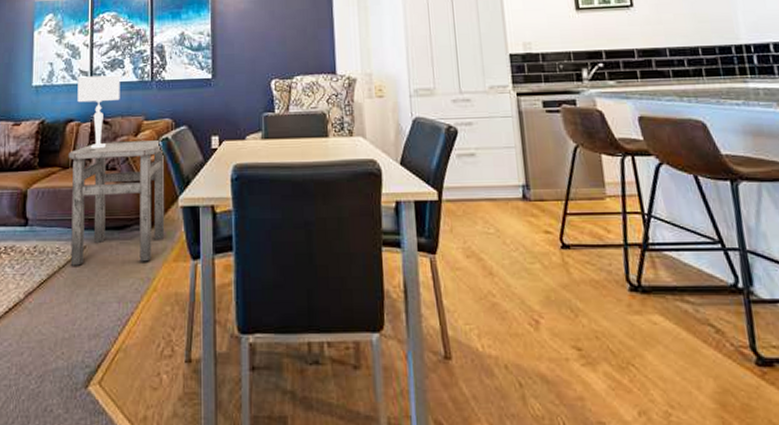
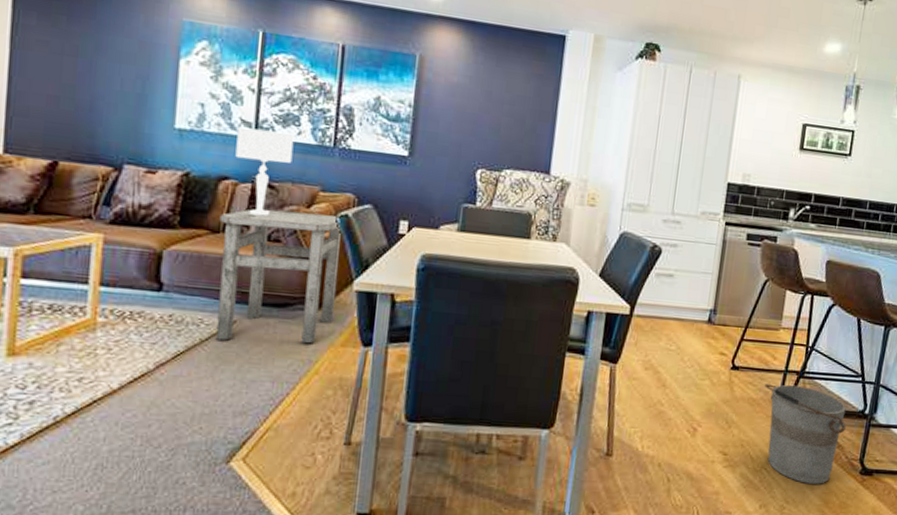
bucket: none [605,260,720,381] -> present [765,384,846,484]

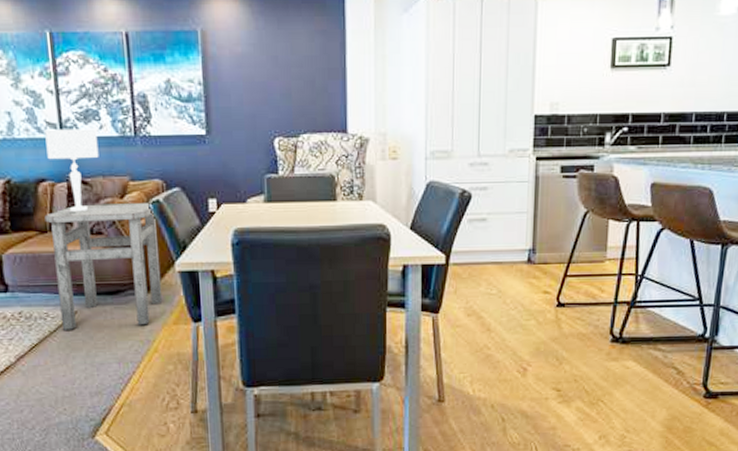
bucket: present [765,384,846,484] -> none [594,315,685,412]

